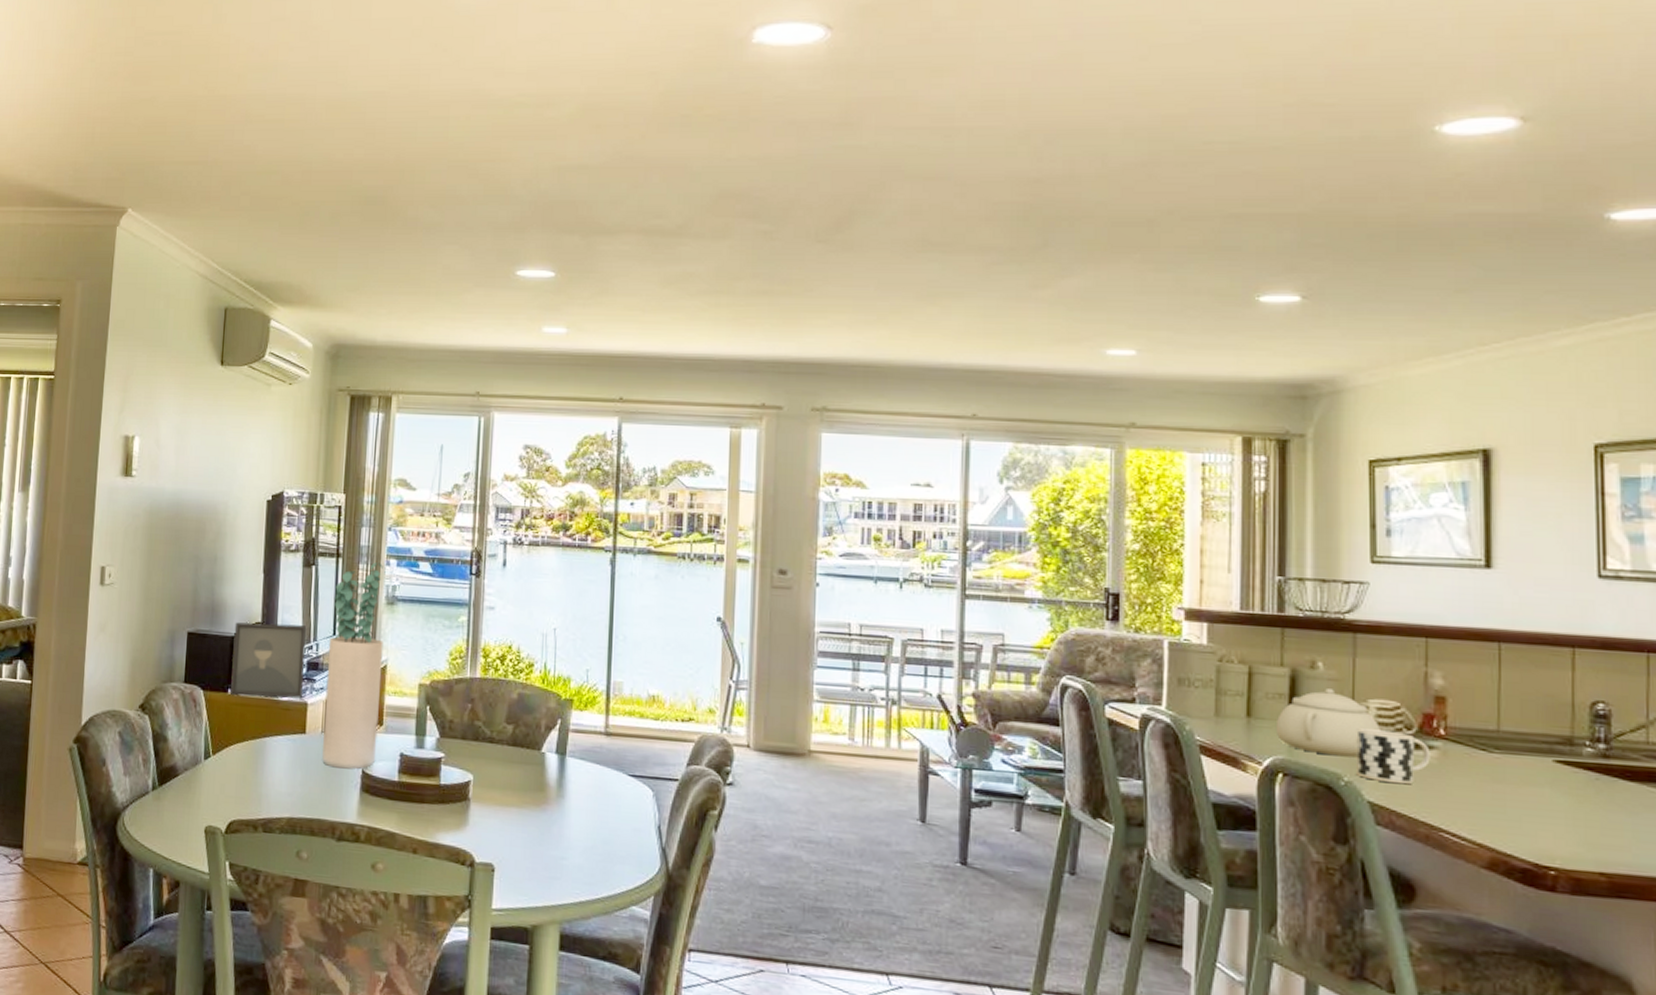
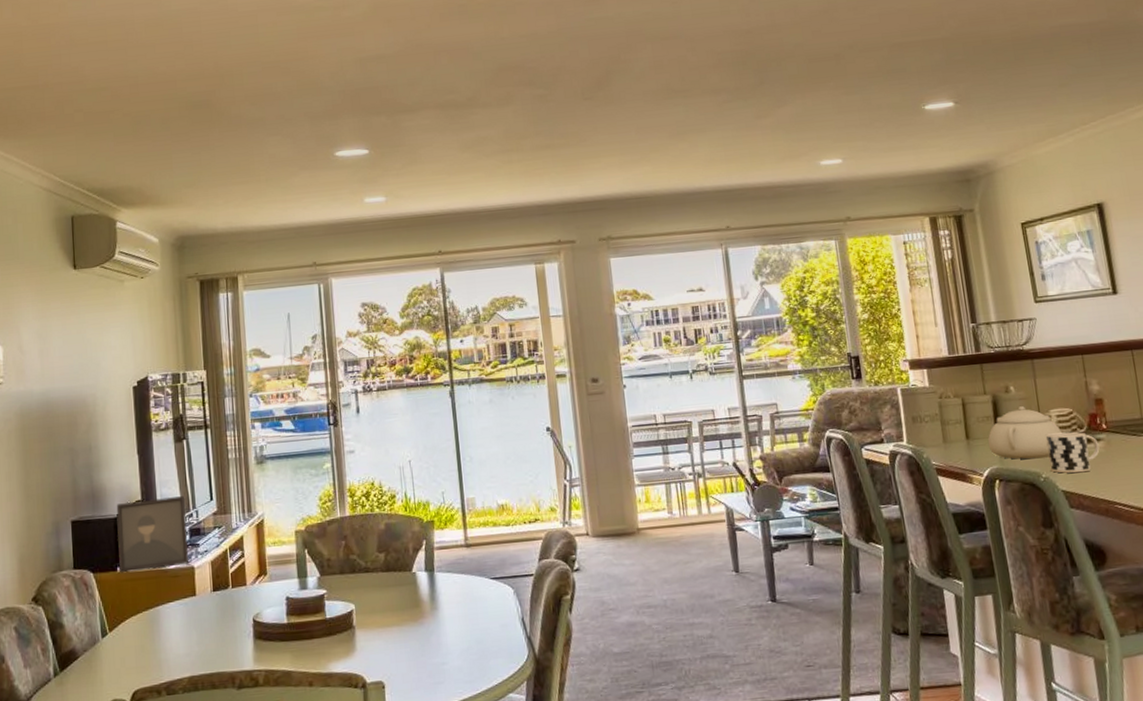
vase: present [322,551,383,770] -> none [207,417,264,623]

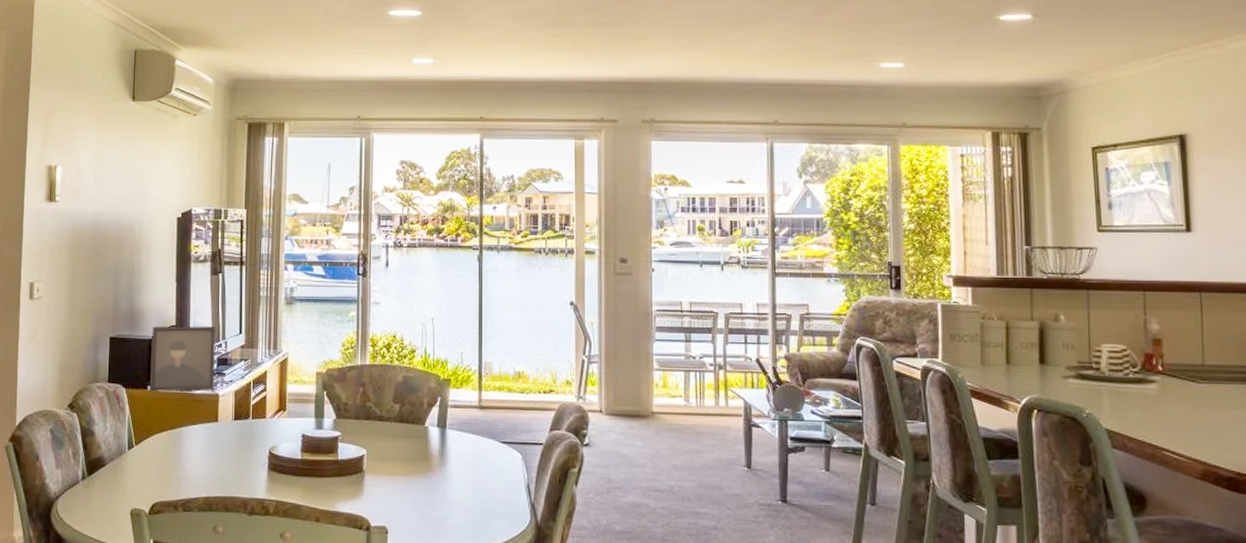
teapot: present [987,406,1062,459] -> none [1029,337,1112,393]
cup: present [1045,431,1100,474] -> none [1093,369,1152,414]

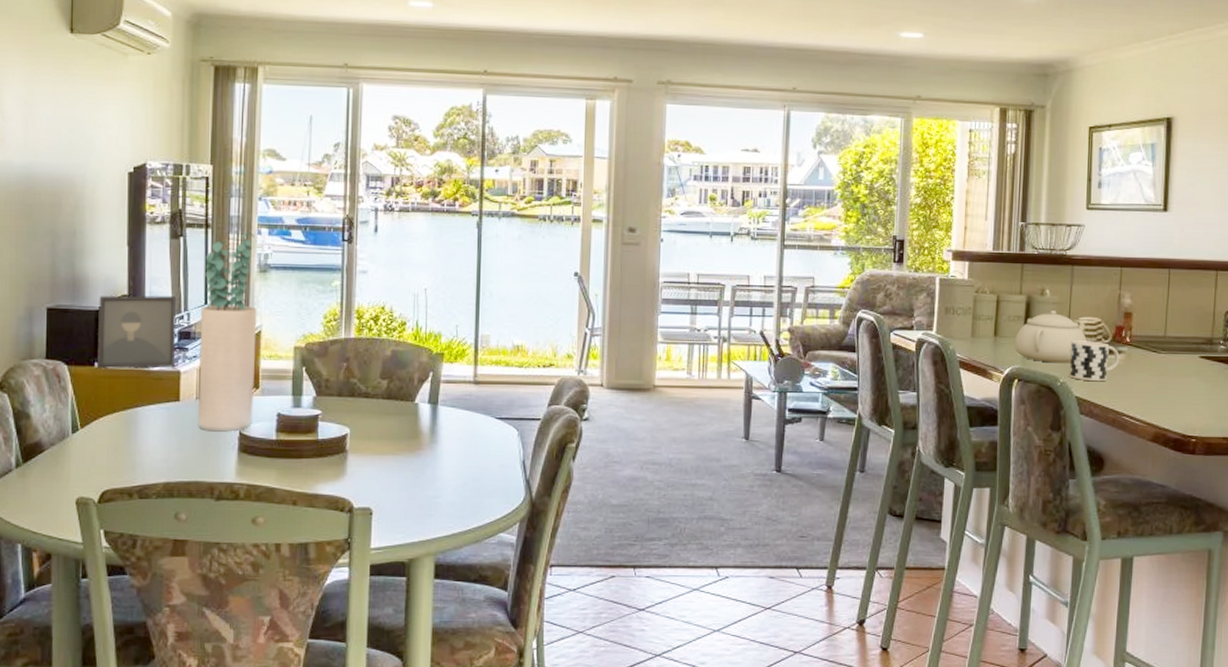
vase: none [234,258,284,451] -> present [198,221,257,432]
teapot: none [1029,337,1112,393] -> present [1014,310,1087,363]
cup: none [1093,369,1152,414] -> present [1069,340,1119,382]

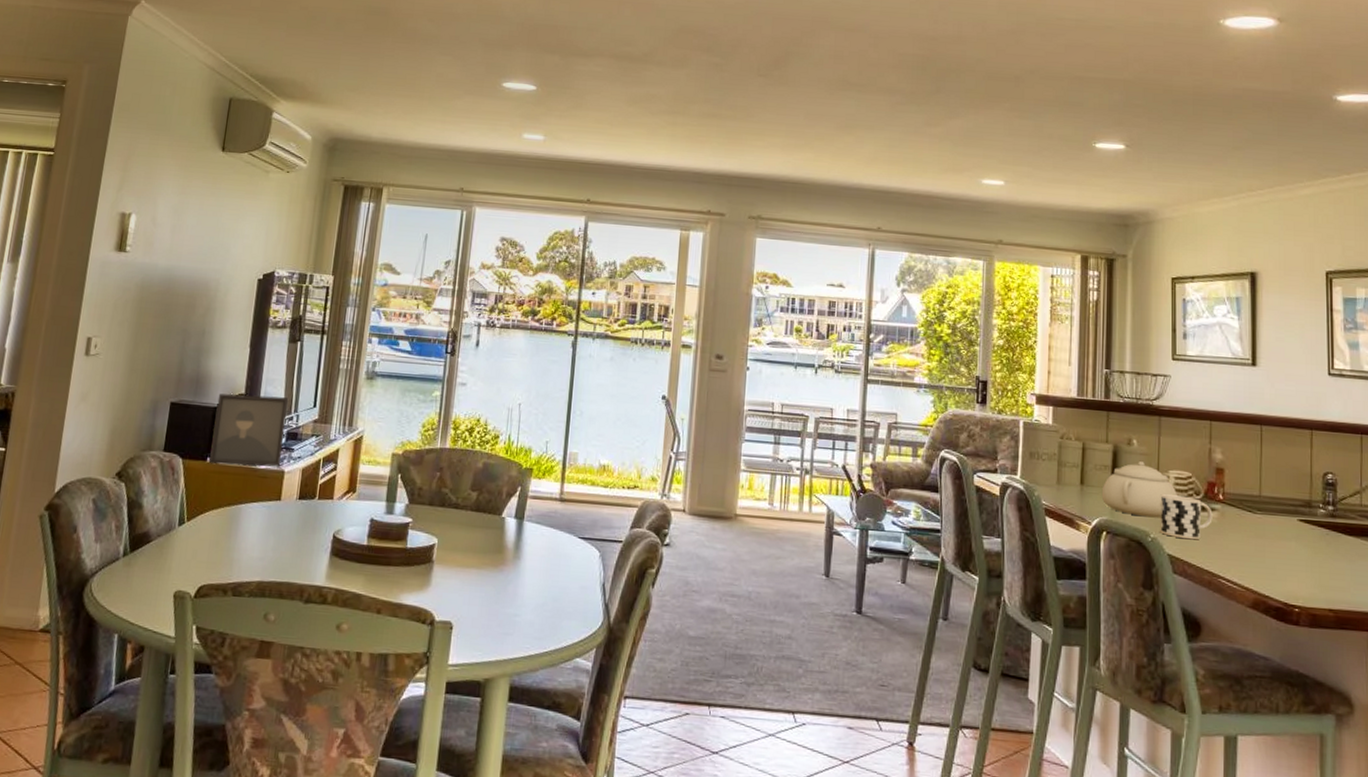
vase: present [198,221,257,432] -> none [295,330,365,535]

